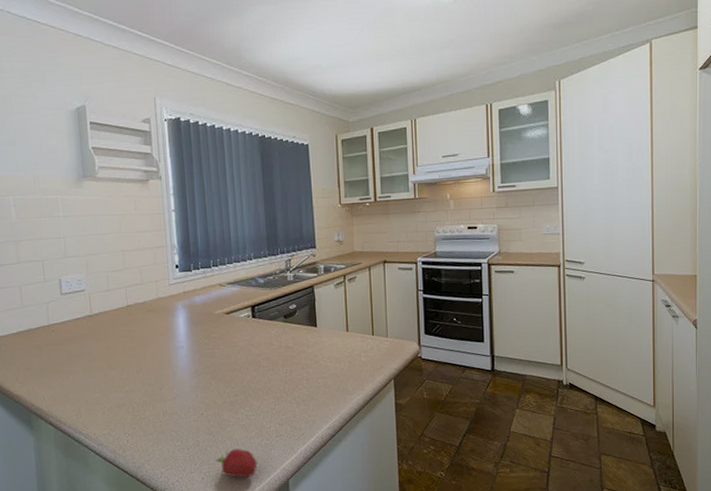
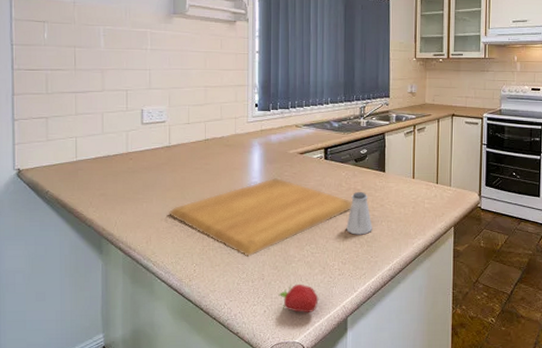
chopping board: none [96,340,285,424] -> present [169,177,352,257]
saltshaker: none [280,348,308,394] -> present [346,191,372,235]

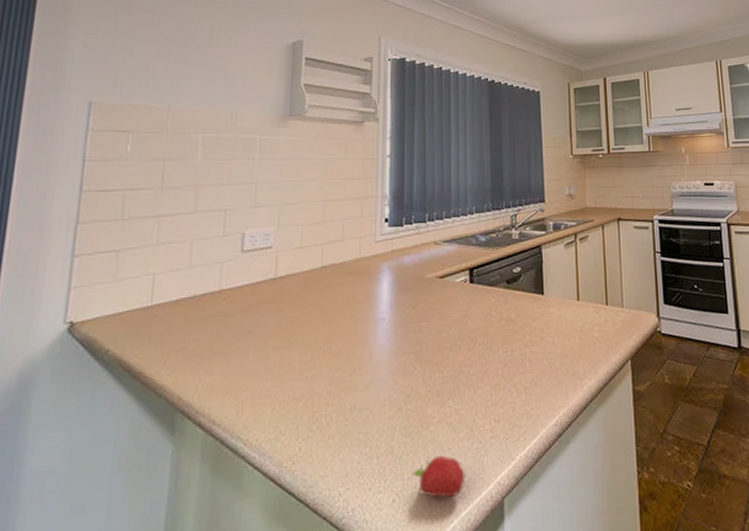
chopping board: present [169,177,352,257] -> none [269,310,505,423]
saltshaker: present [346,191,372,235] -> none [499,321,531,380]

